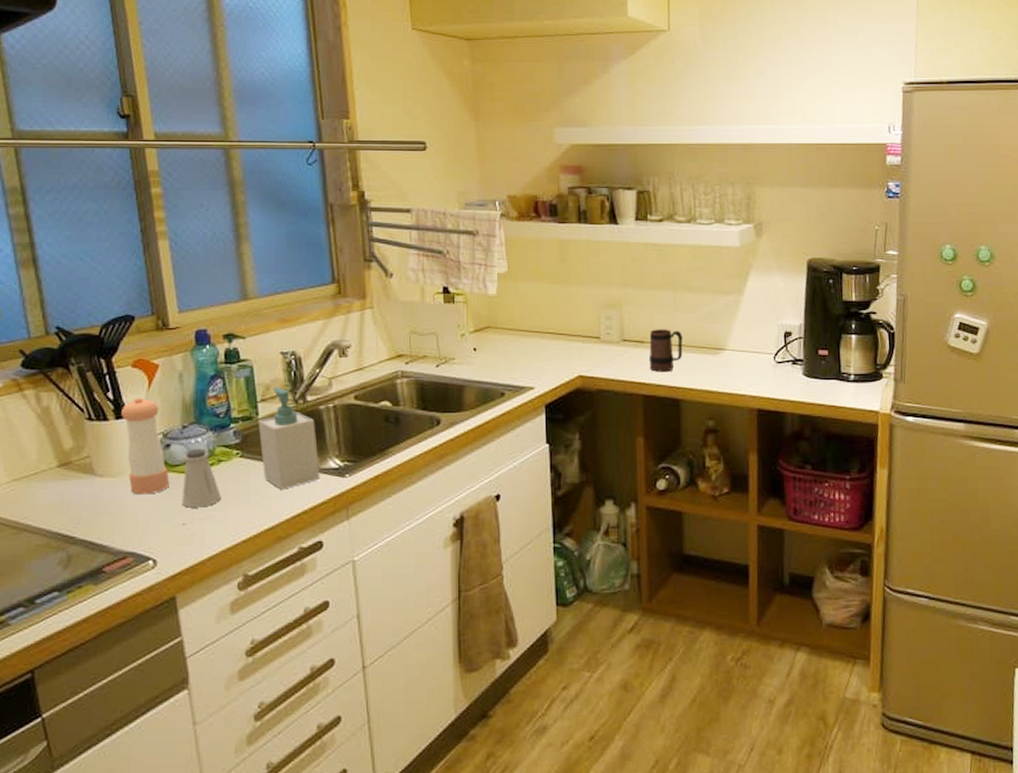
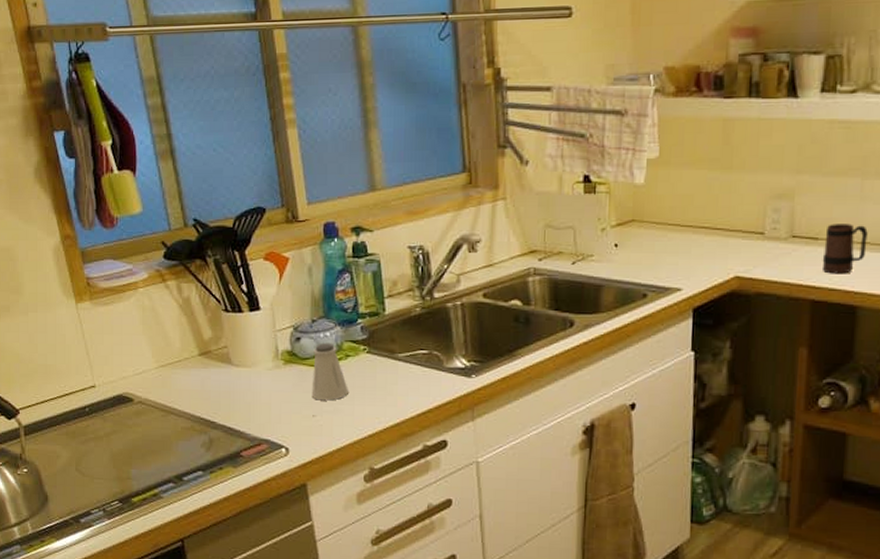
pepper shaker: present [121,397,170,495] -> none [255,290,300,386]
soap bottle: present [258,388,320,490] -> none [385,283,446,387]

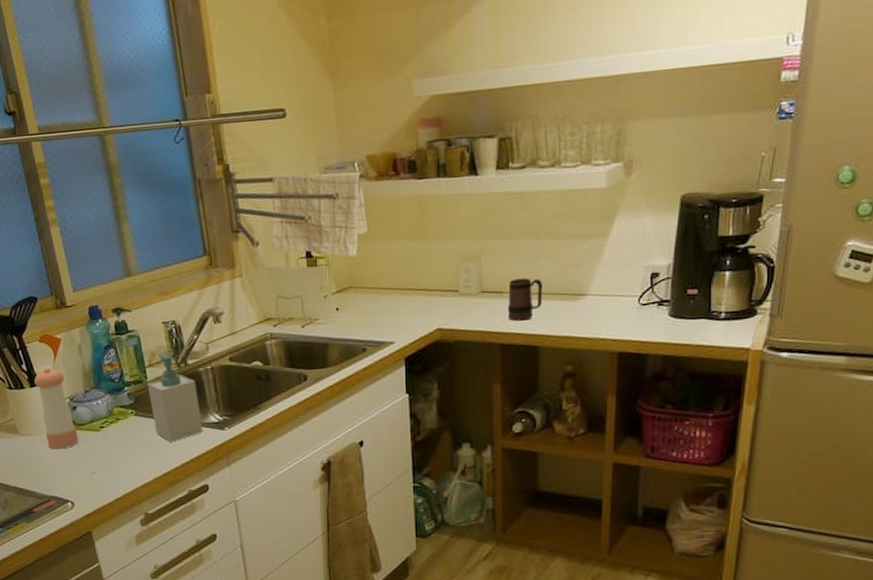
pepper shaker: none [255,290,300,386] -> present [34,367,79,450]
saltshaker: present [311,342,348,401] -> none [88,409,121,459]
soap bottle: none [385,283,446,387] -> present [147,354,203,442]

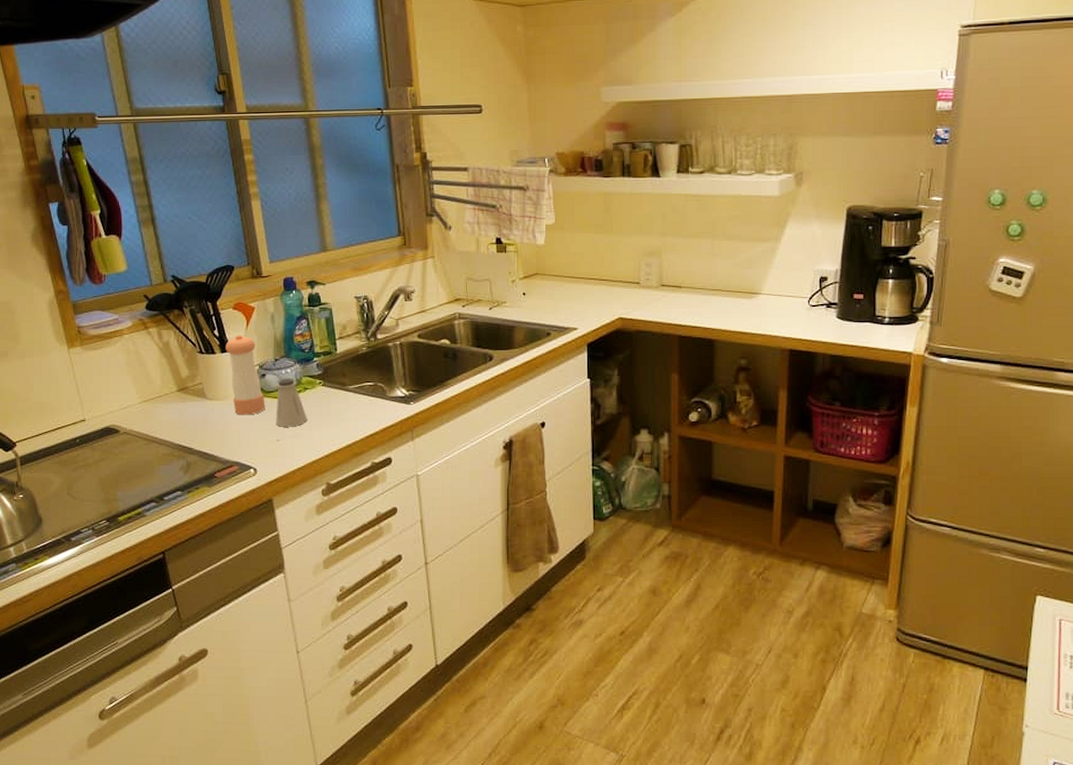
saltshaker: none [88,409,121,459] -> present [275,378,307,427]
soap bottle: present [147,354,203,442] -> none [337,327,389,414]
mug: present [507,278,543,321] -> none [685,275,719,315]

